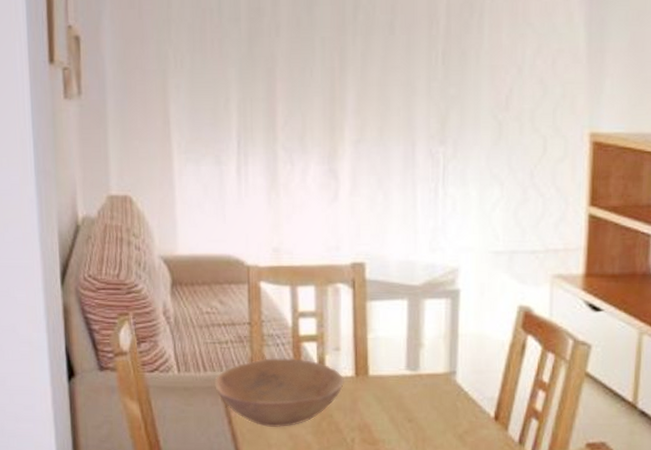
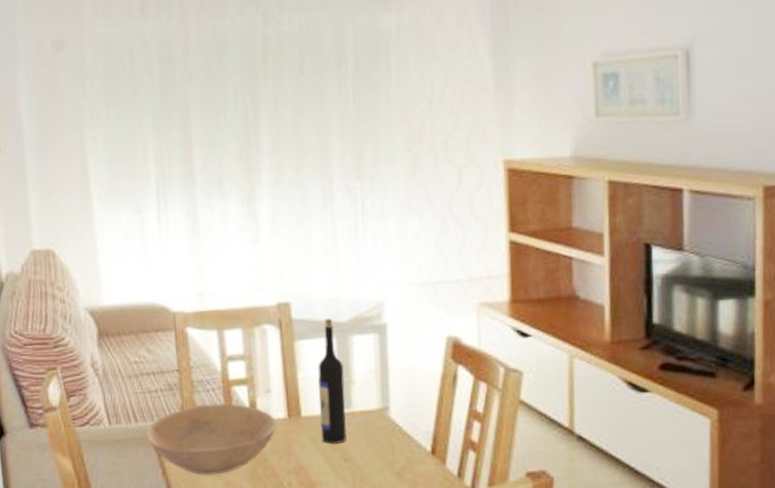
wine bottle: none [387,281,415,405] -> present [318,318,347,445]

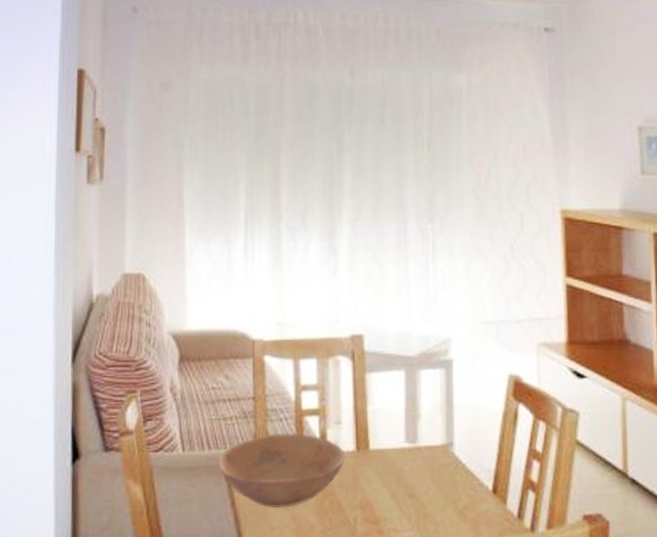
wine bottle: present [318,318,347,445] -> none [386,352,412,480]

